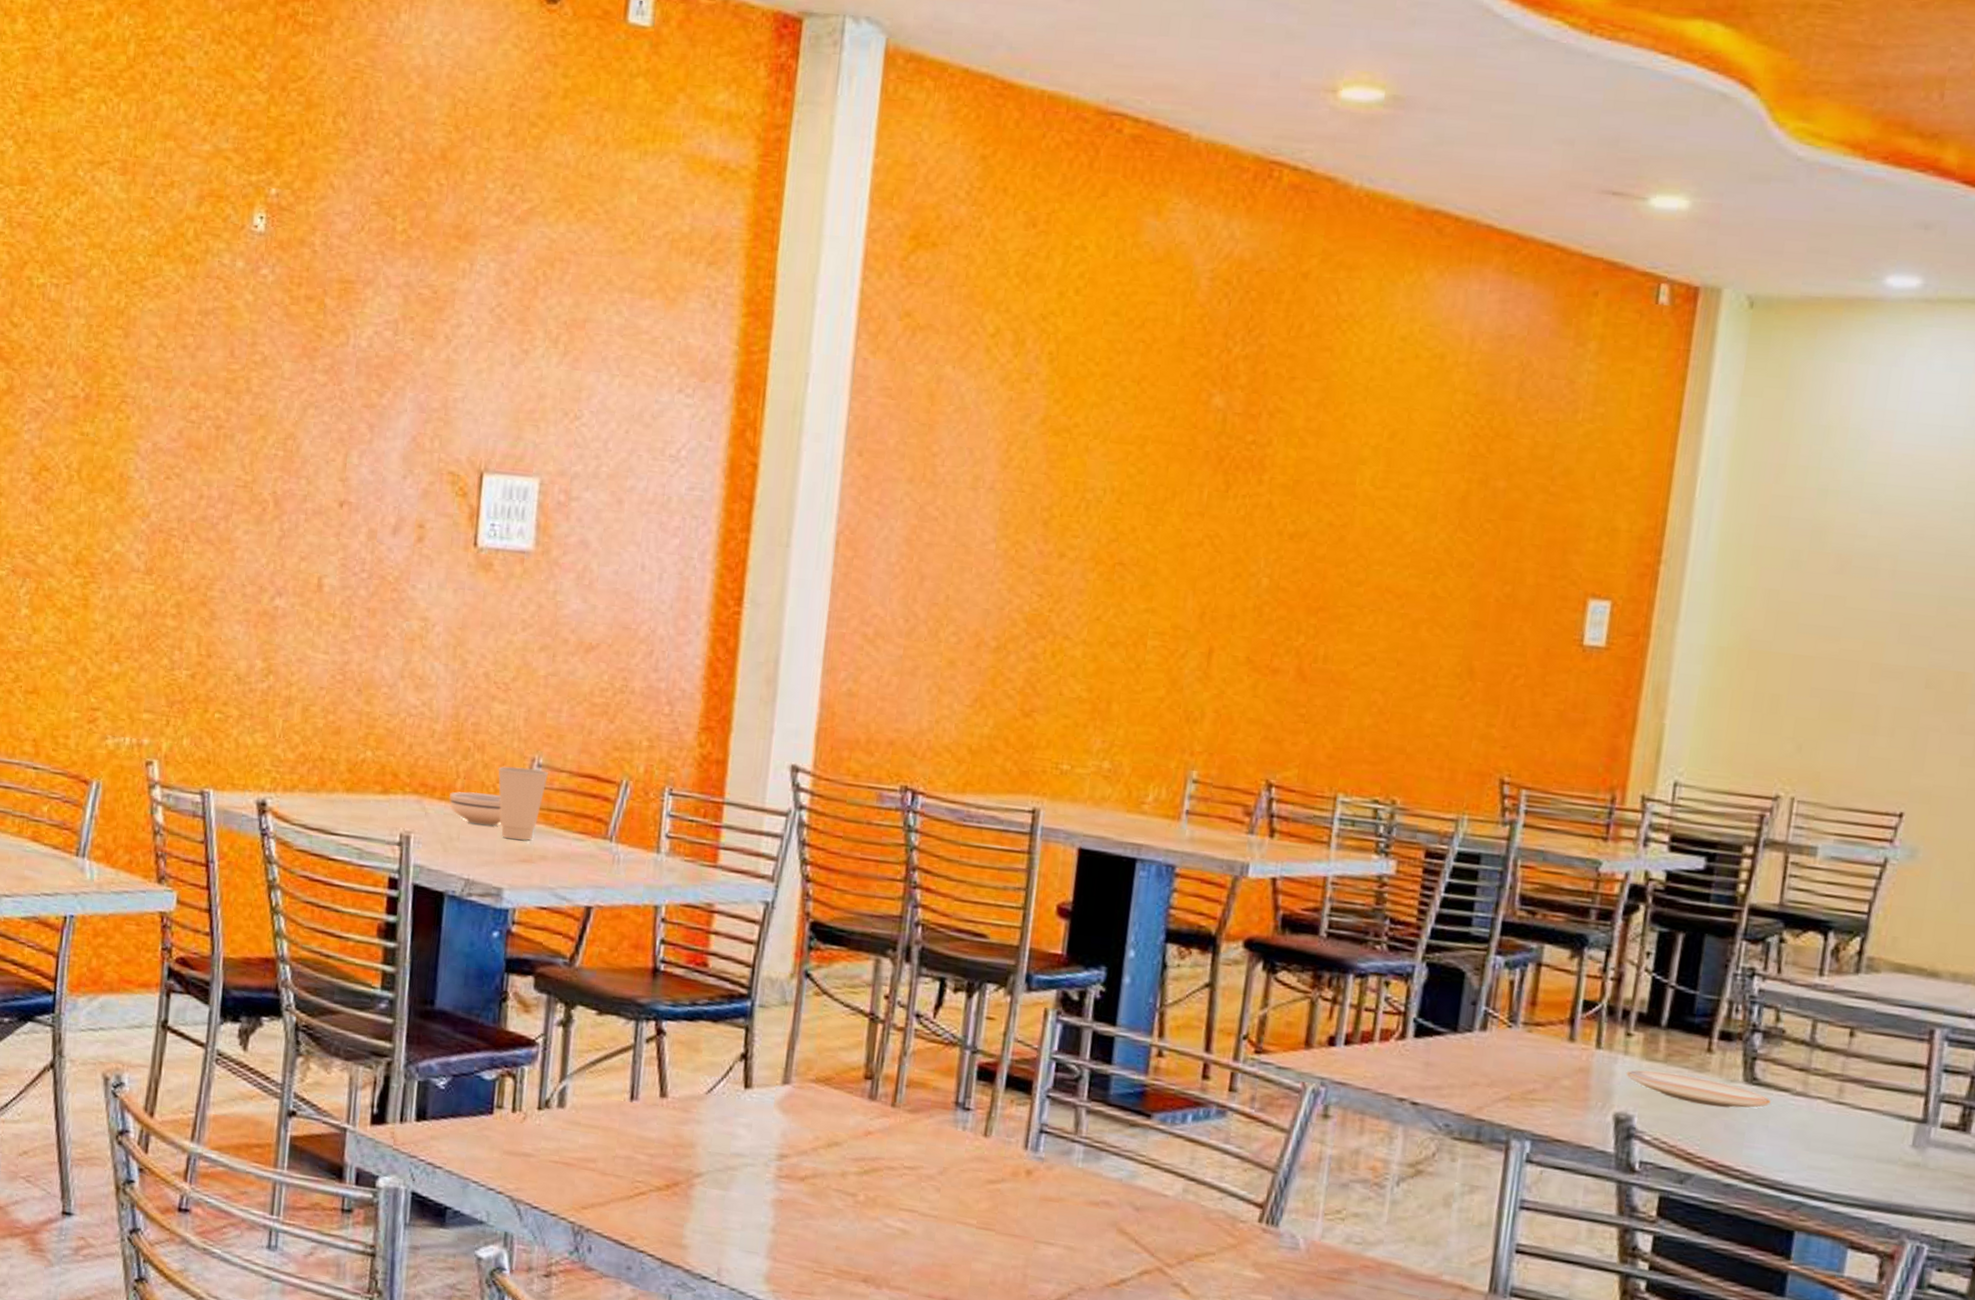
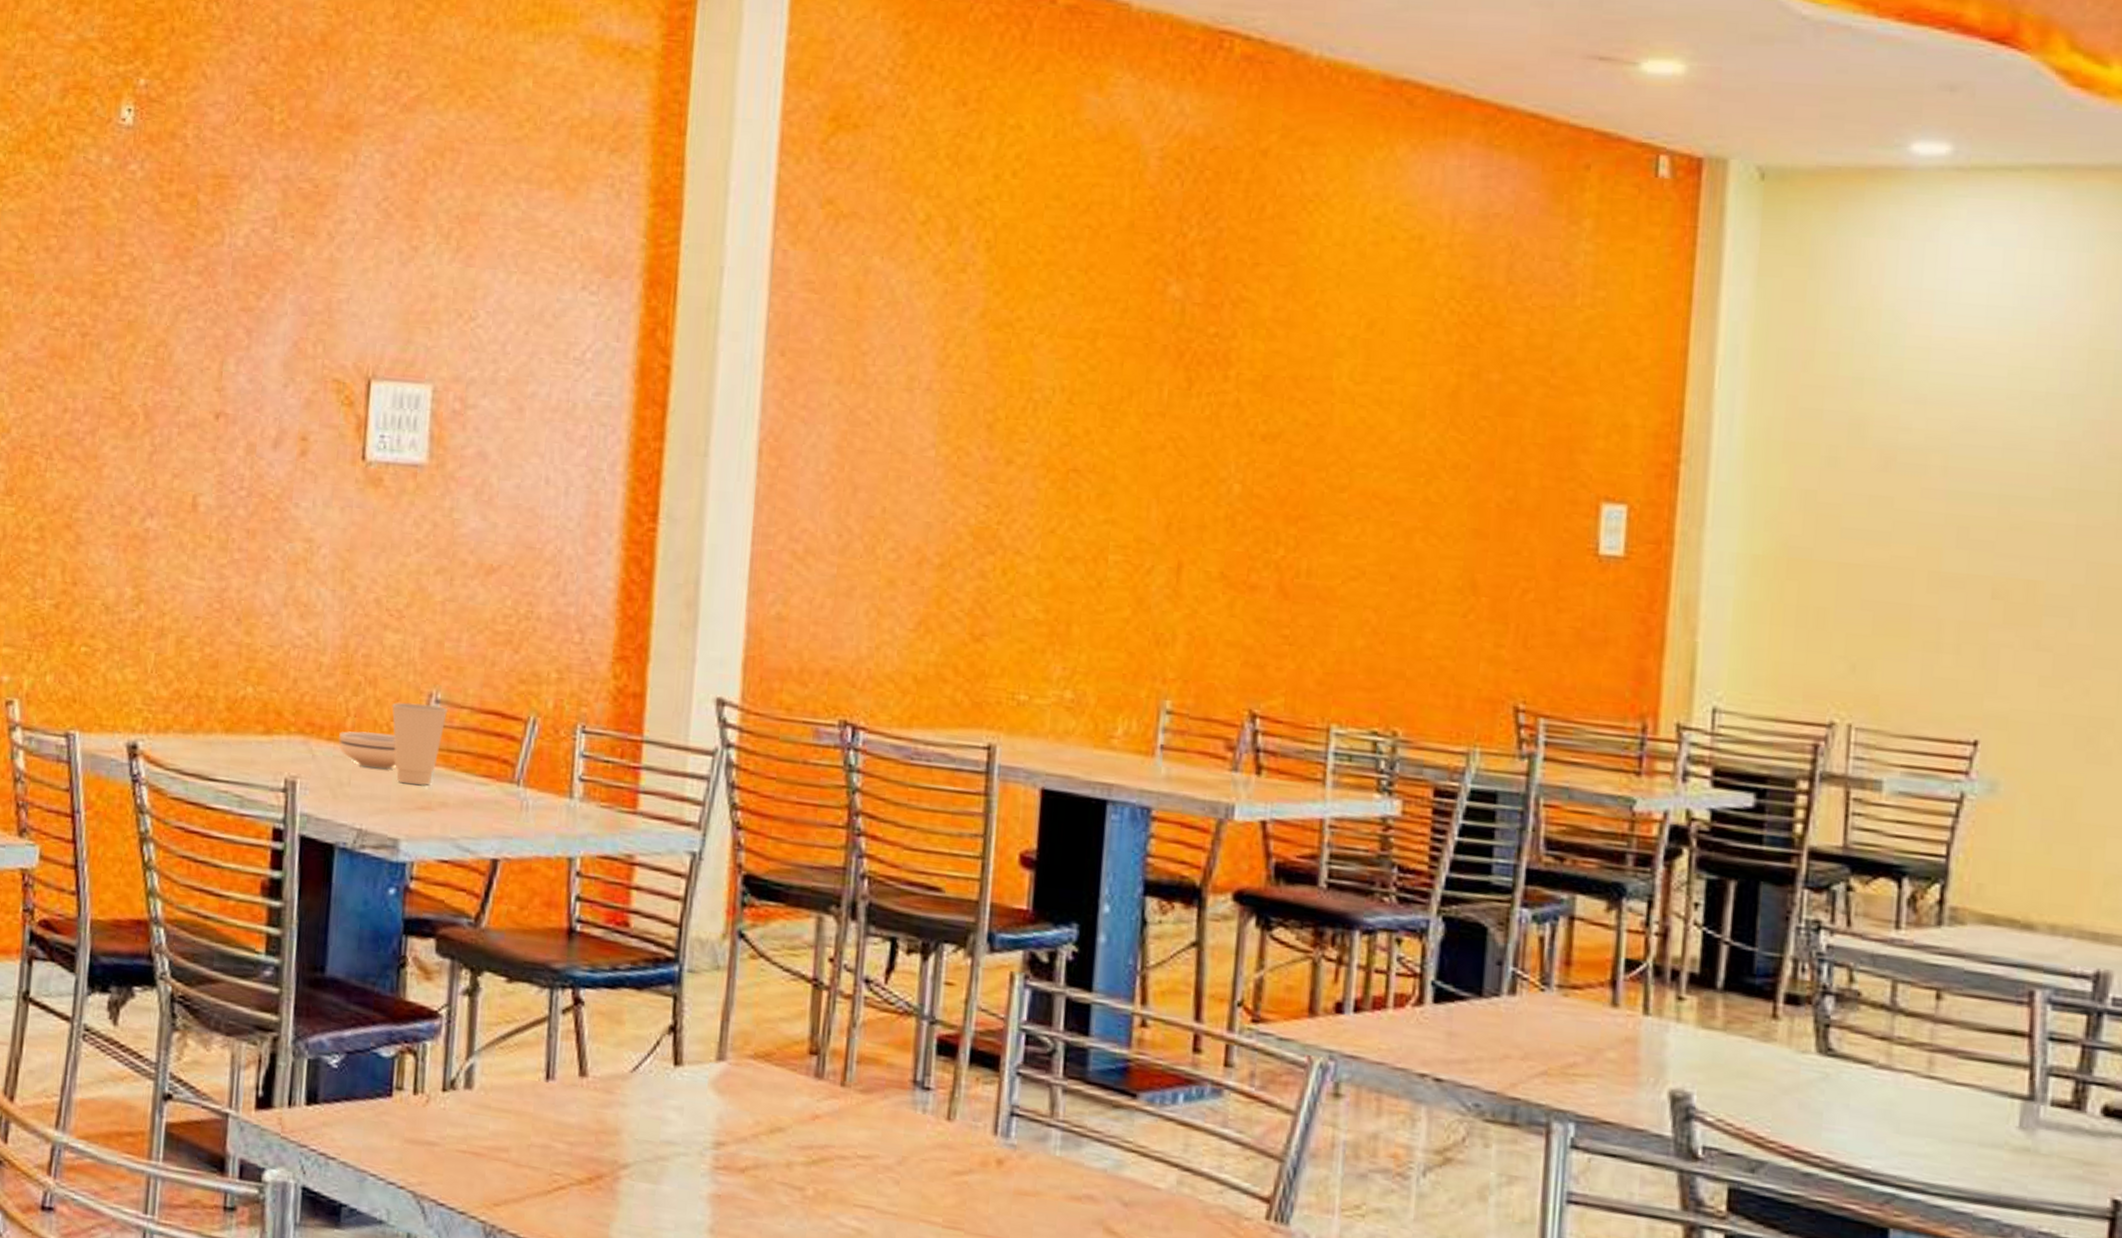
plate: present [1626,1070,1771,1108] -> none [1680,1039,1850,1084]

